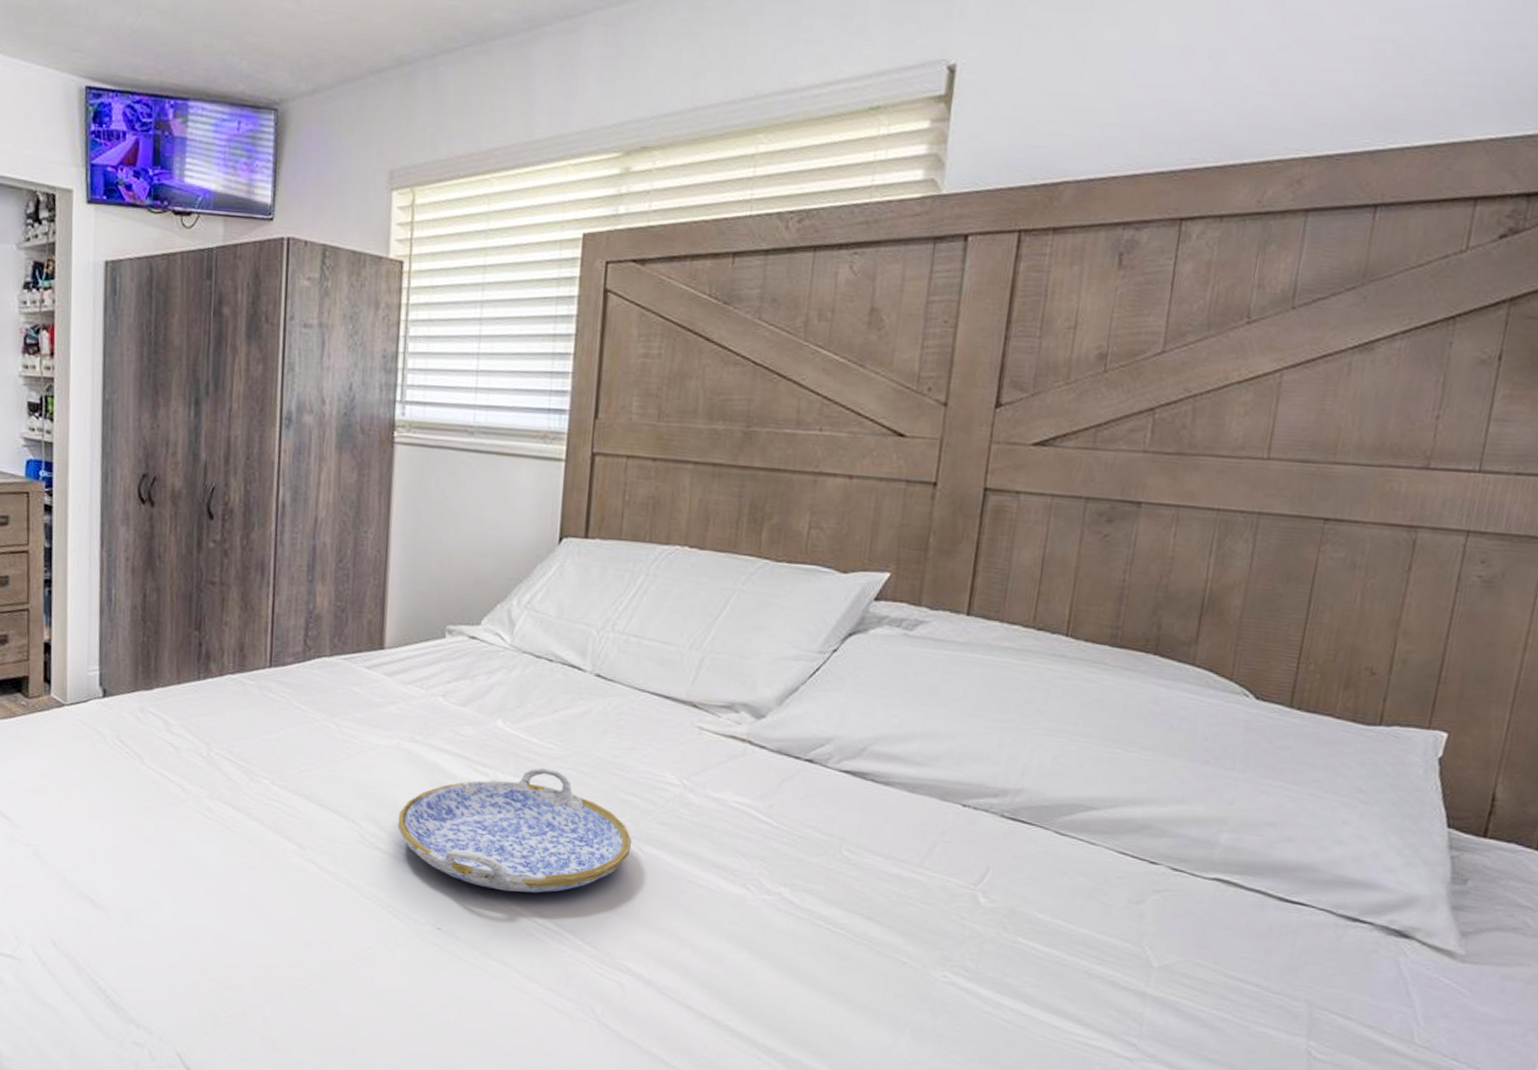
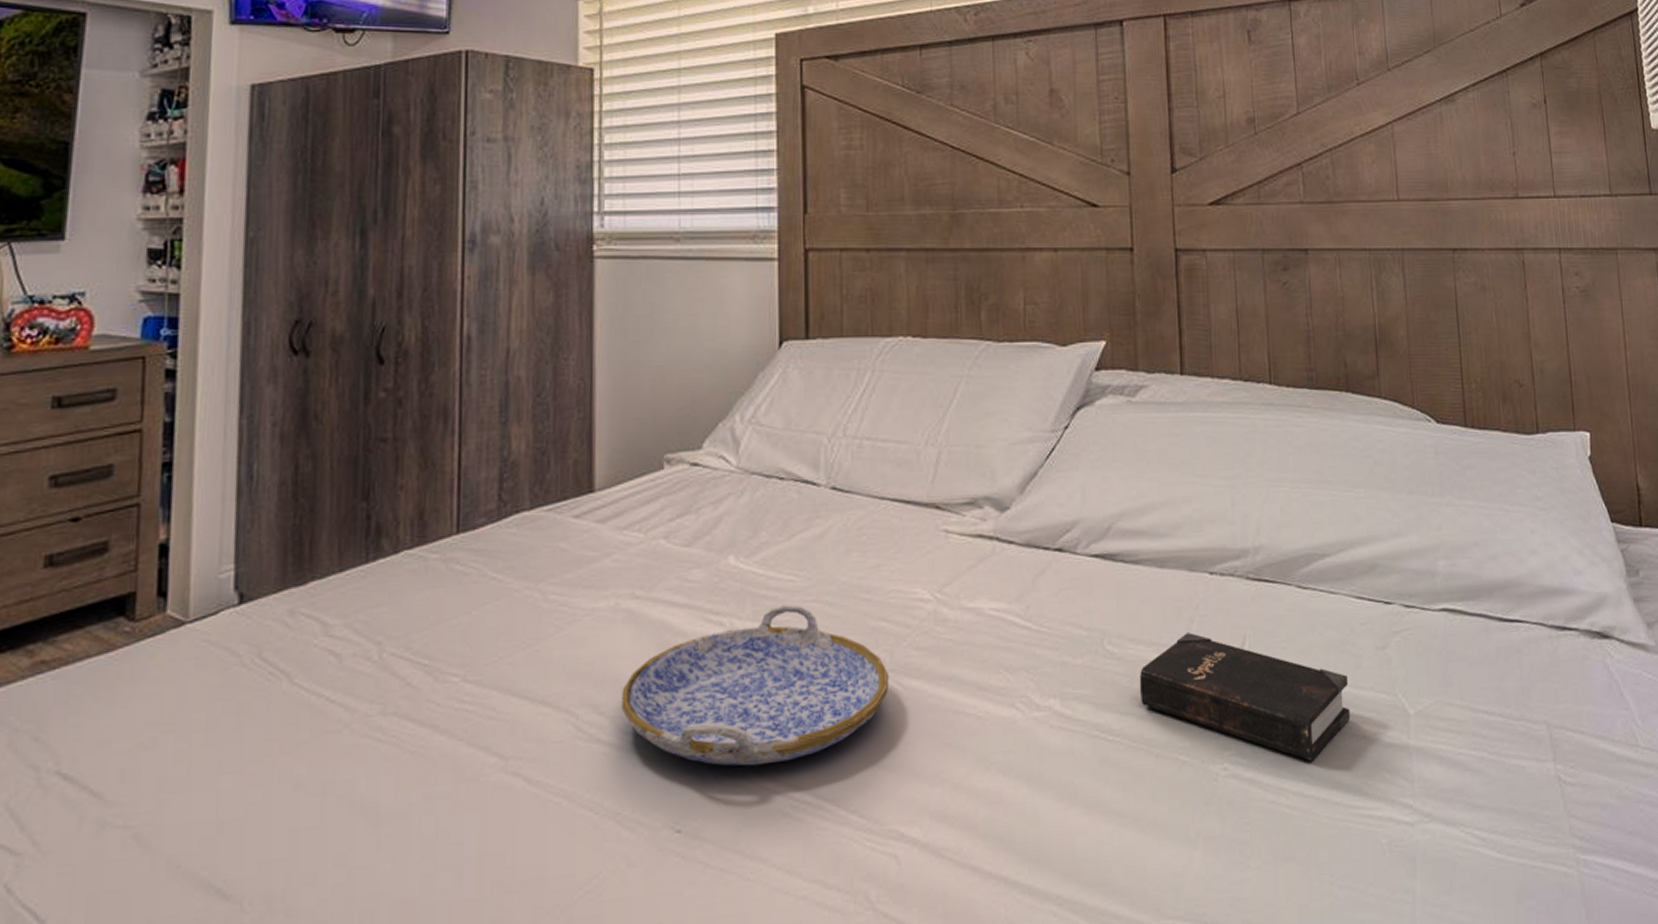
hardback book: none [870,854,1092,987] -> present [1140,632,1351,762]

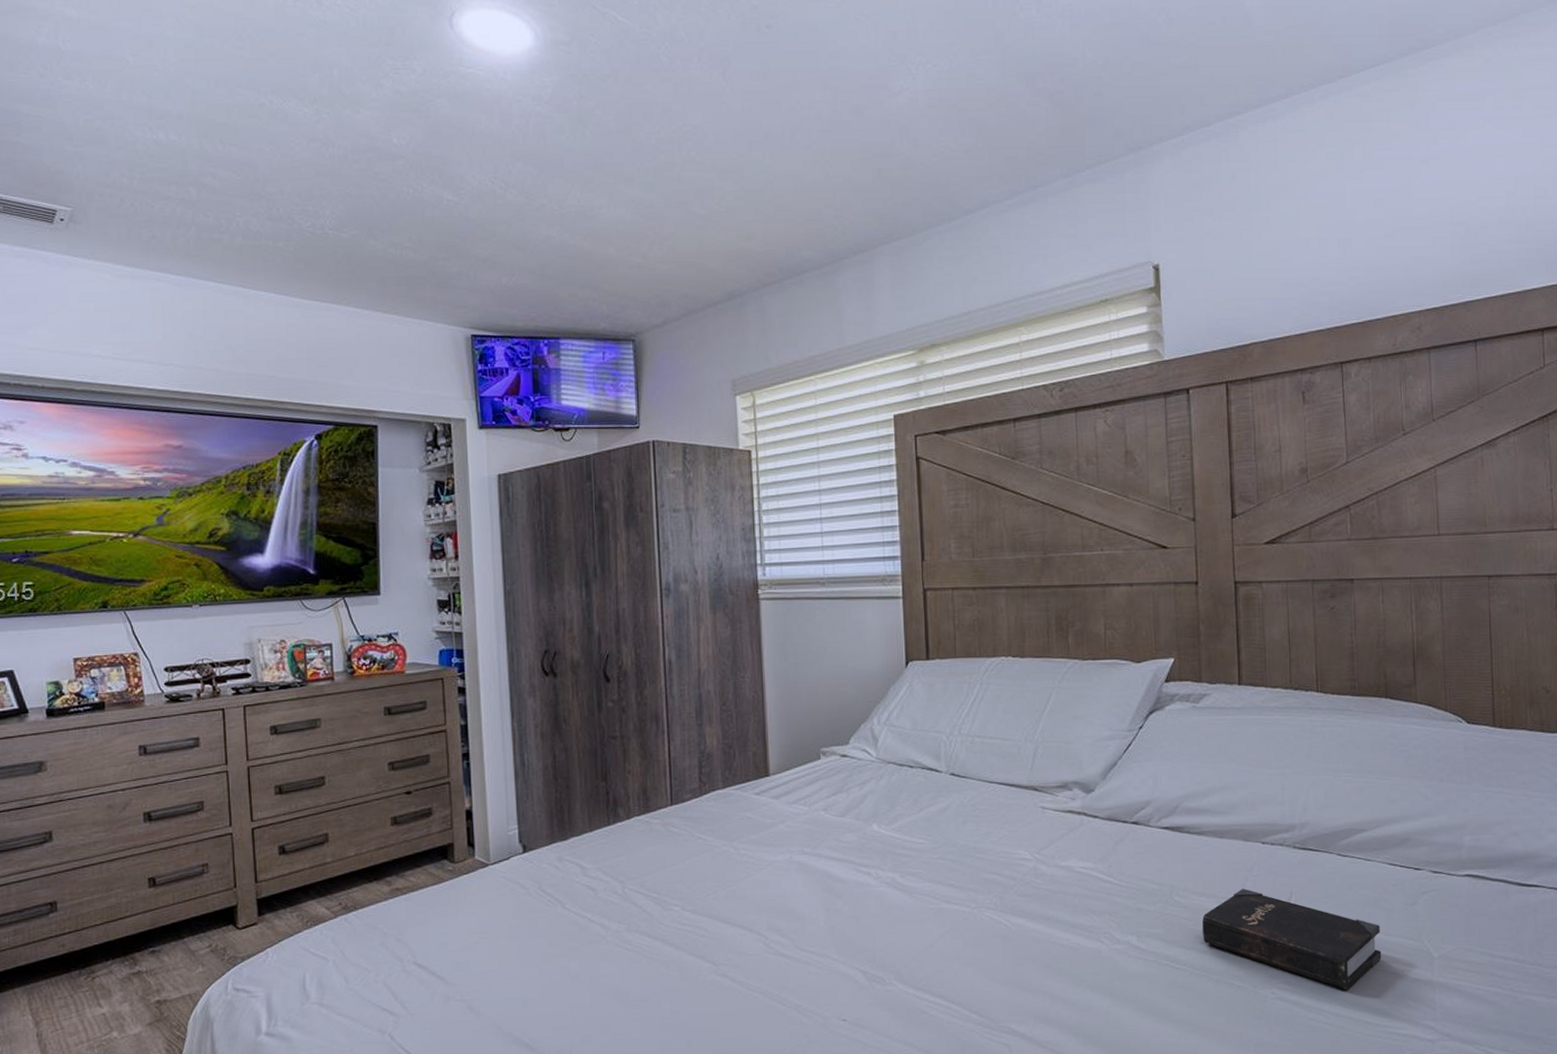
serving tray: present [621,605,889,766] -> none [797,861,1000,977]

